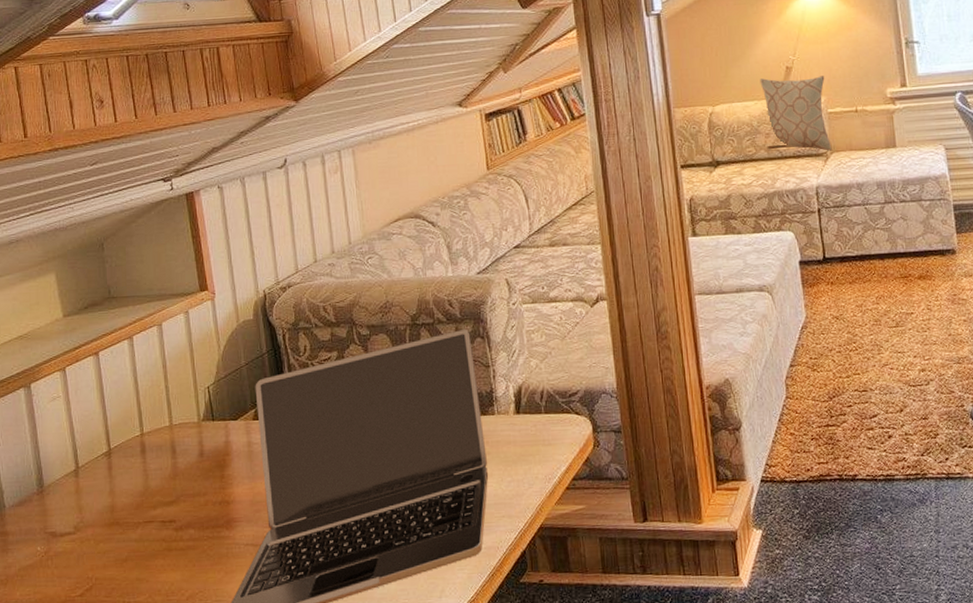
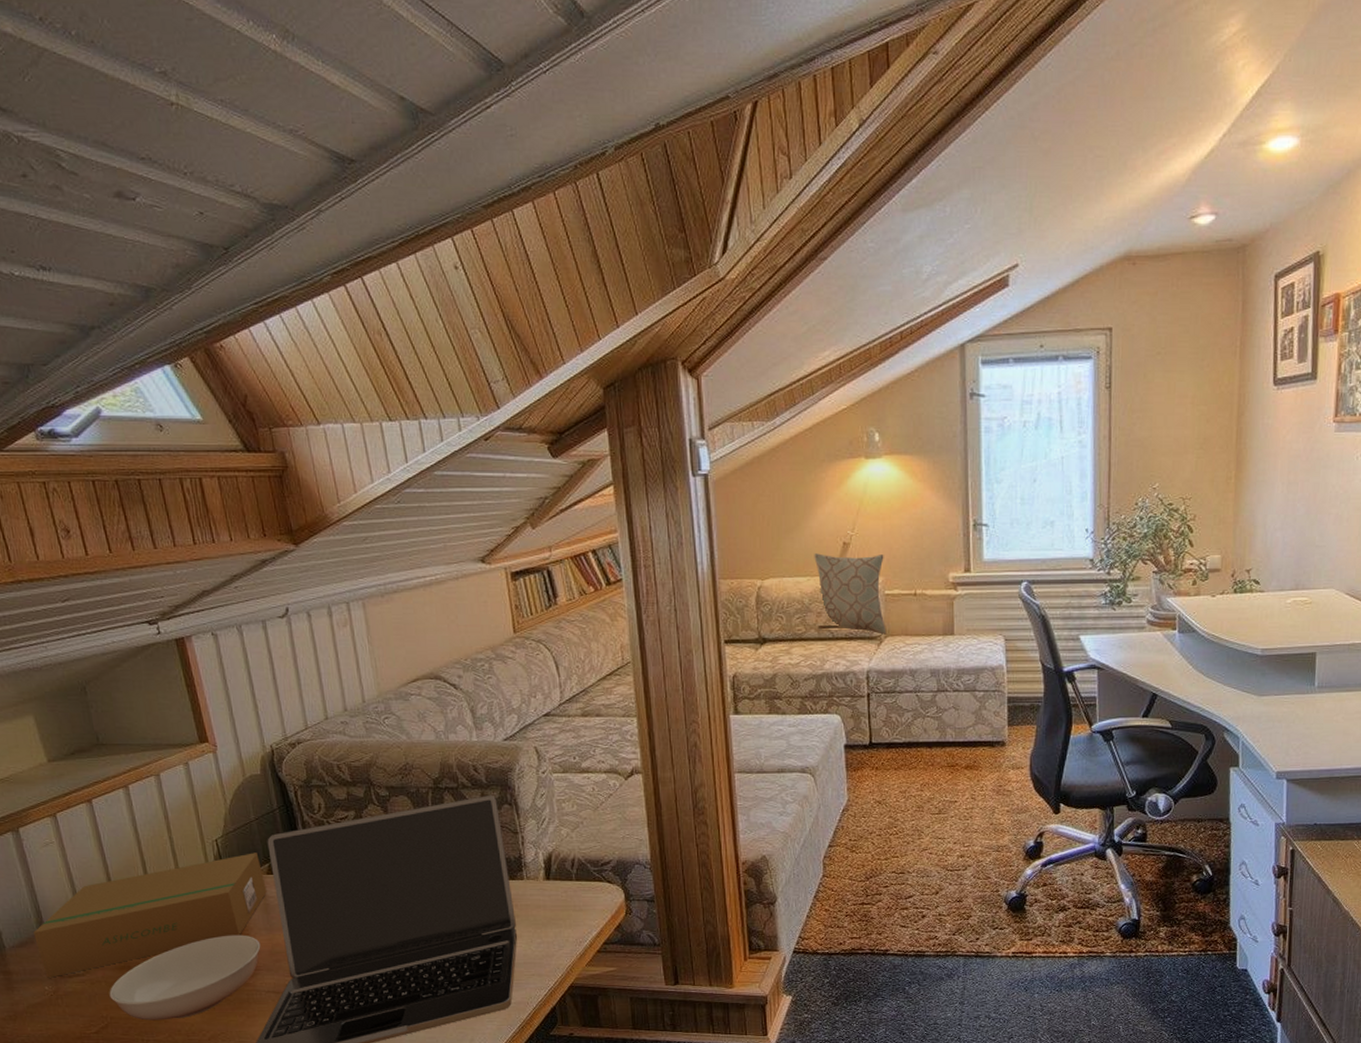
box: none [33,398,252,538] -> present [34,853,267,978]
bowl: none [96,484,243,581] -> present [109,935,261,1021]

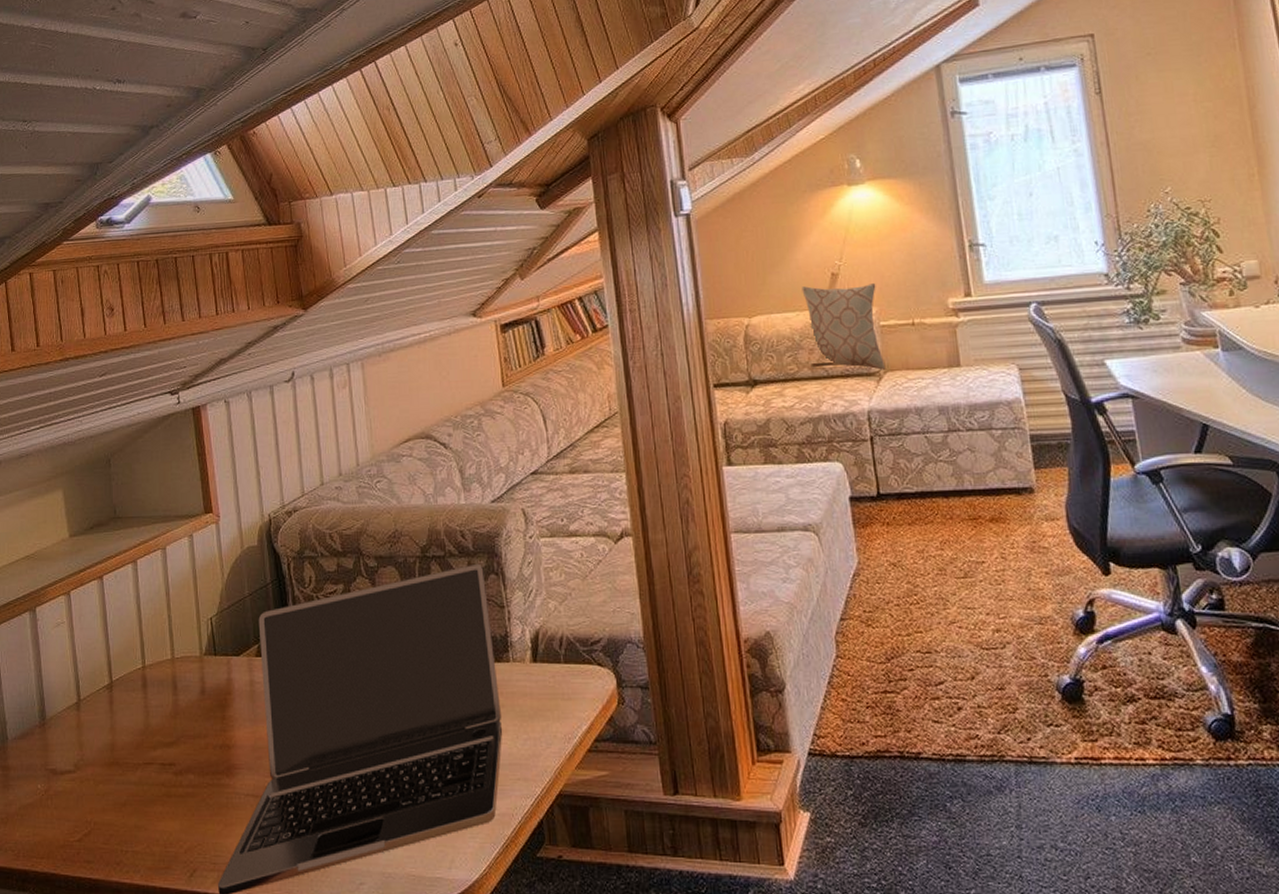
box: present [34,853,267,978] -> none [35,632,254,775]
bowl: present [109,935,261,1021] -> none [96,726,244,827]

